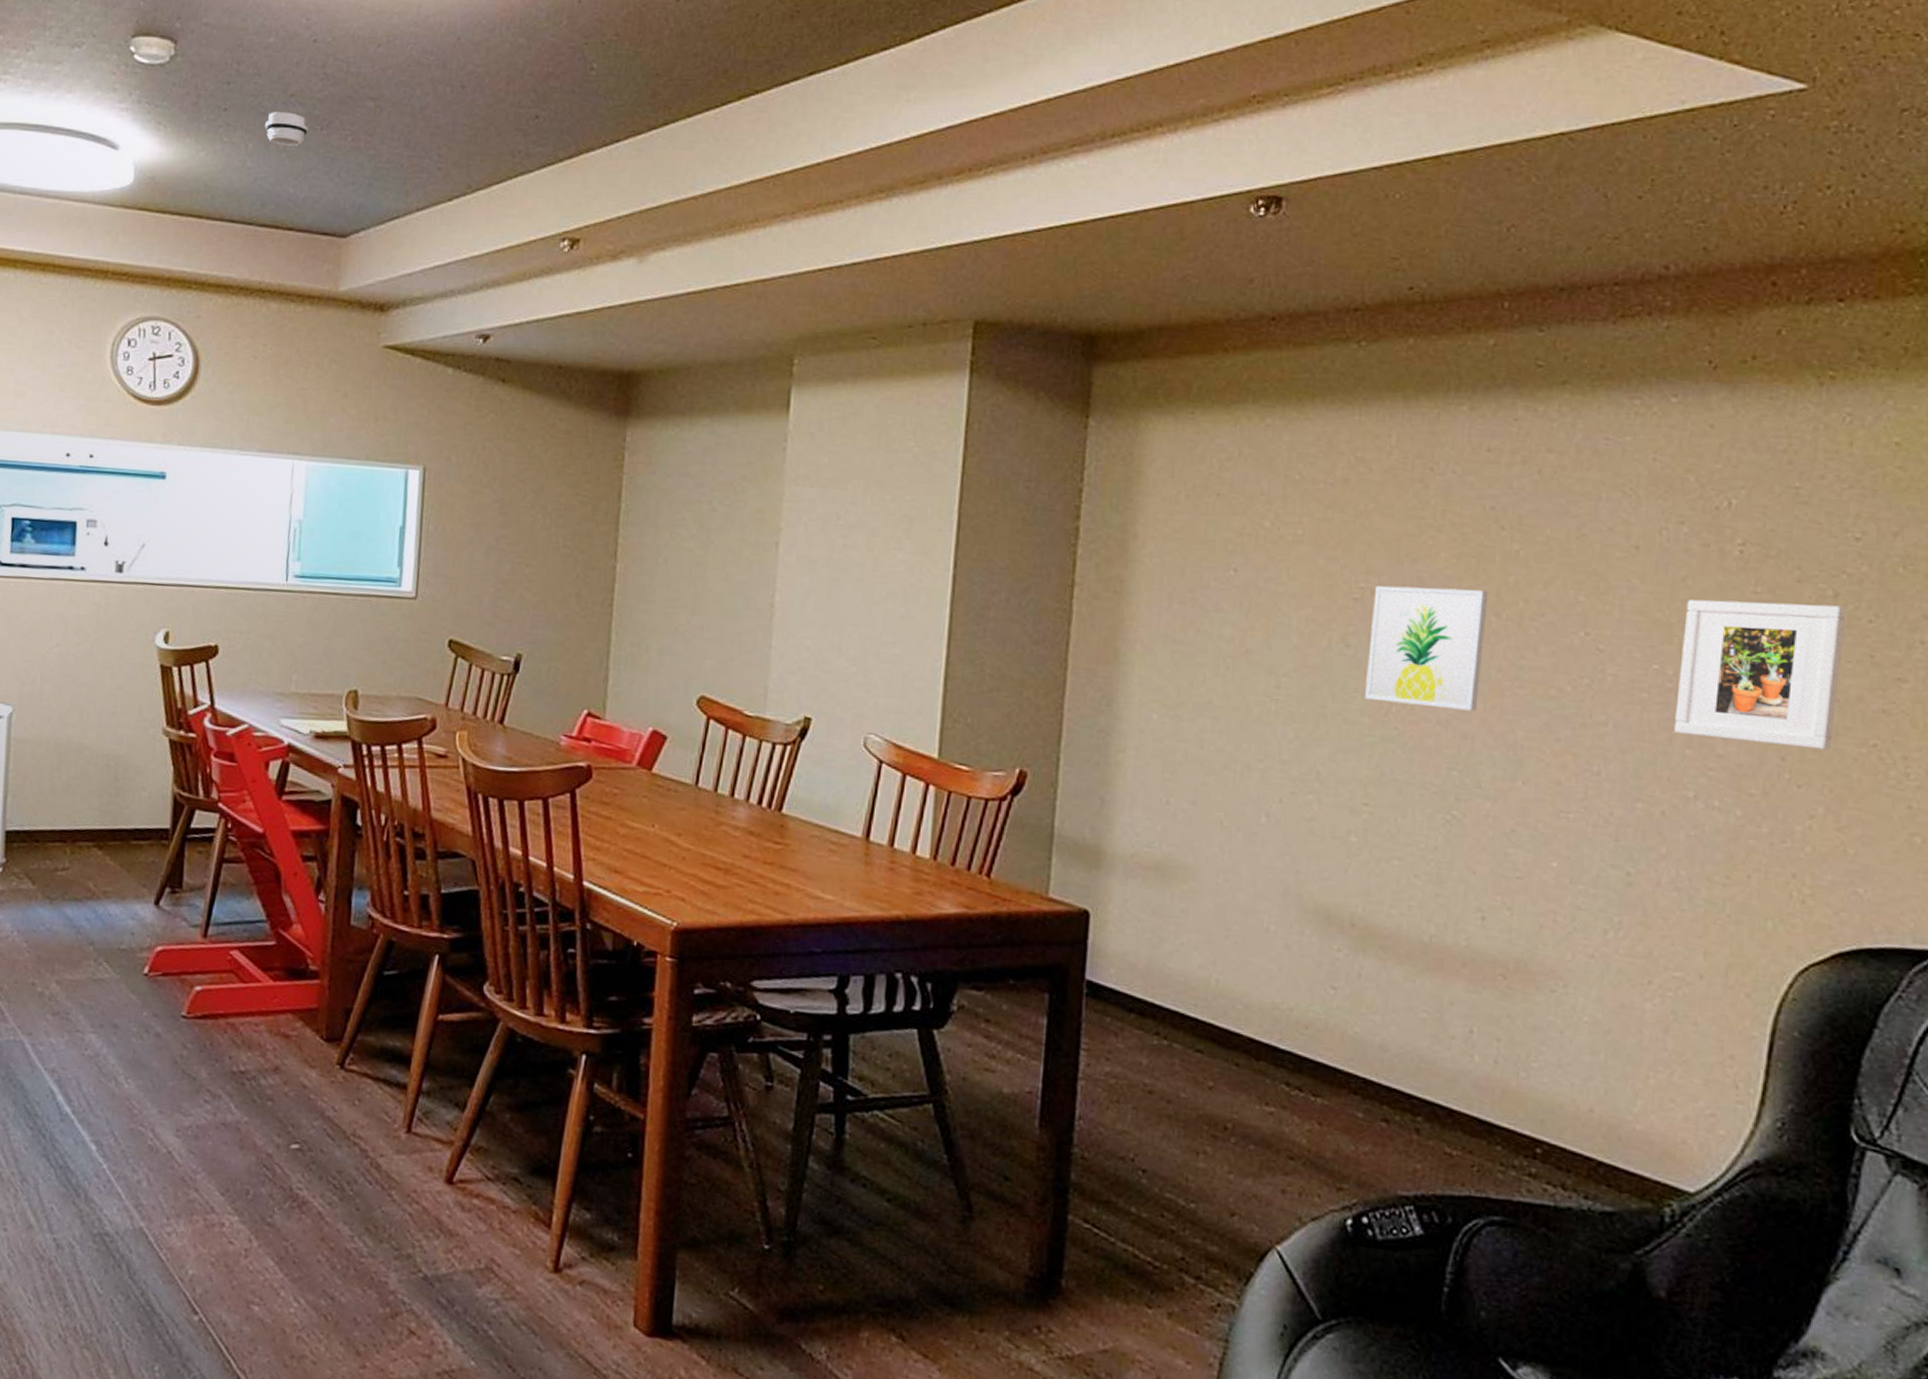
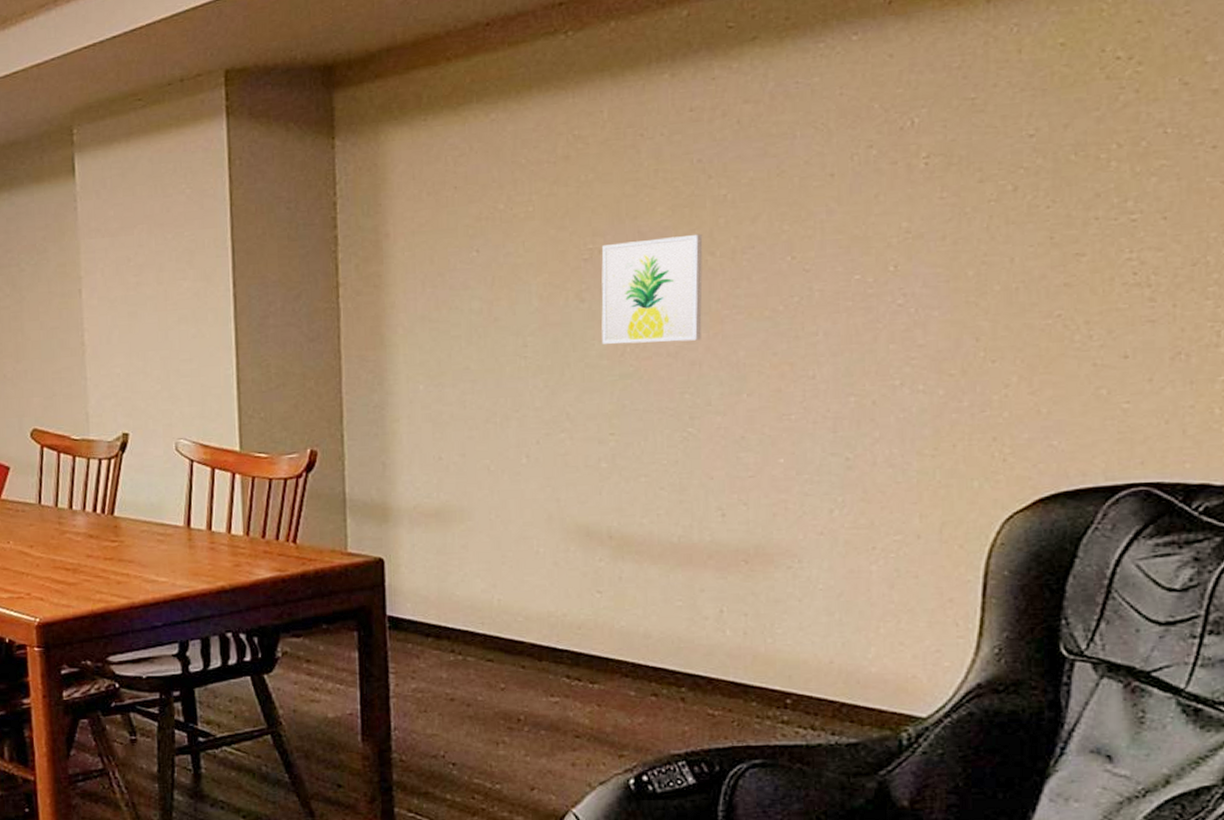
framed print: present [1674,599,1846,750] -> none [878,197,1026,332]

